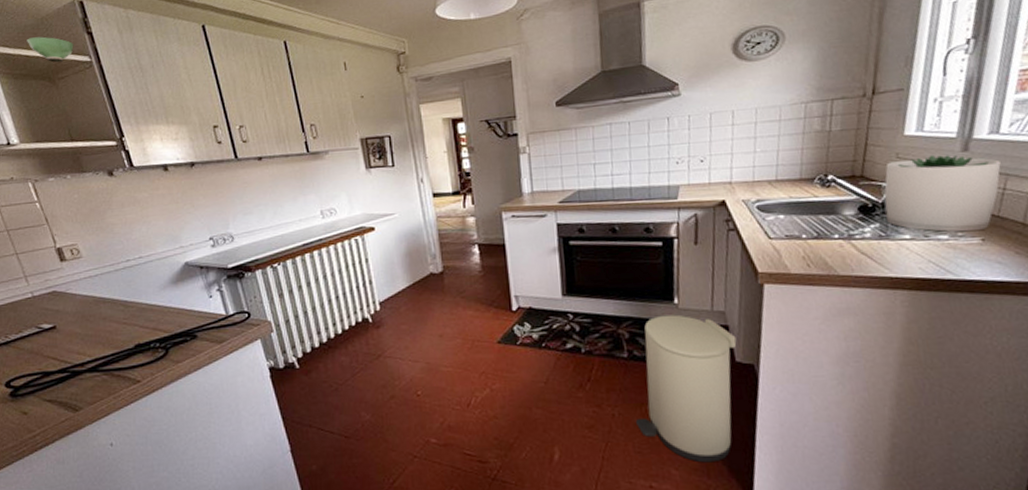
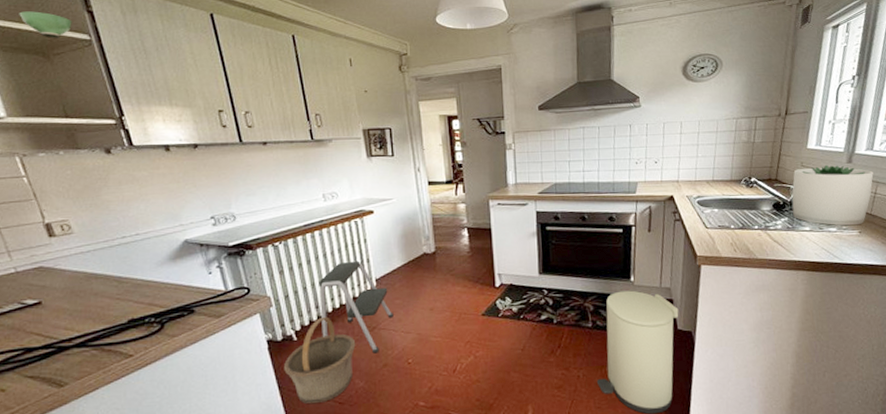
basket: none [287,344,361,437] -> present [284,318,356,404]
step stool: none [319,282,400,384] -> present [319,260,394,354]

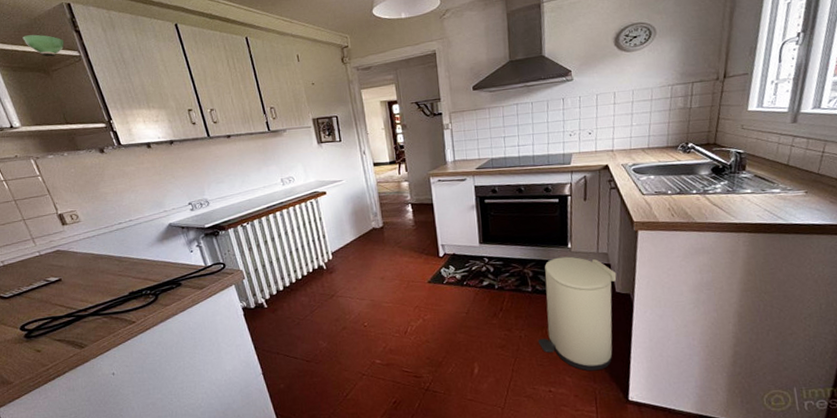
basket: present [284,318,356,404] -> none [258,287,318,362]
step stool: present [319,260,394,354] -> none [282,237,349,318]
planter: present [792,164,874,226] -> none [732,126,821,187]

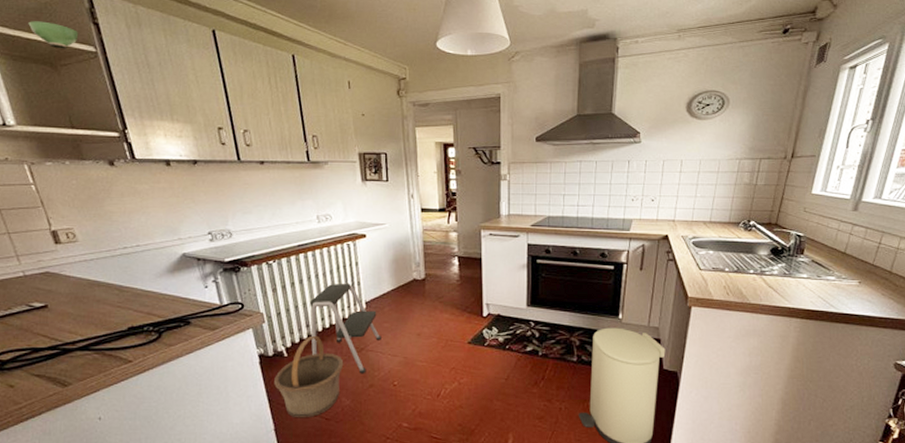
basket: none [258,287,318,362] -> present [274,337,344,418]
step stool: none [282,237,349,318] -> present [310,283,382,374]

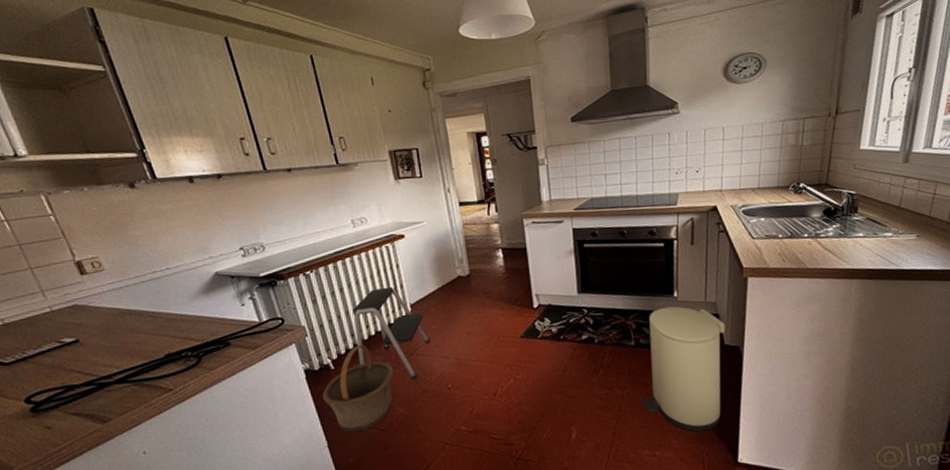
bowl: present [28,21,79,49] -> none [31,44,85,72]

